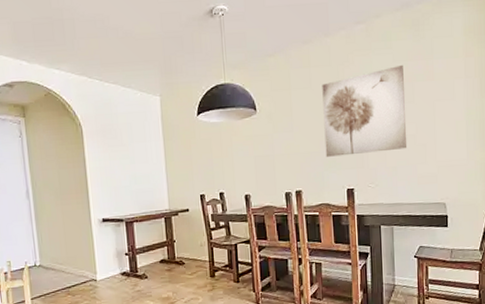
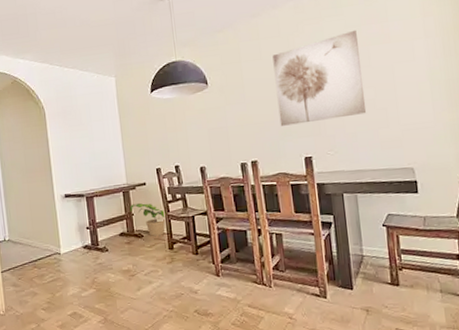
potted plant: none [171,229,209,264] -> present [129,202,166,236]

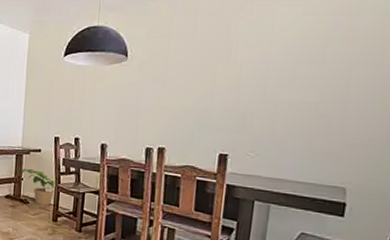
wall art: present [272,29,367,126] -> none [199,19,316,118]

